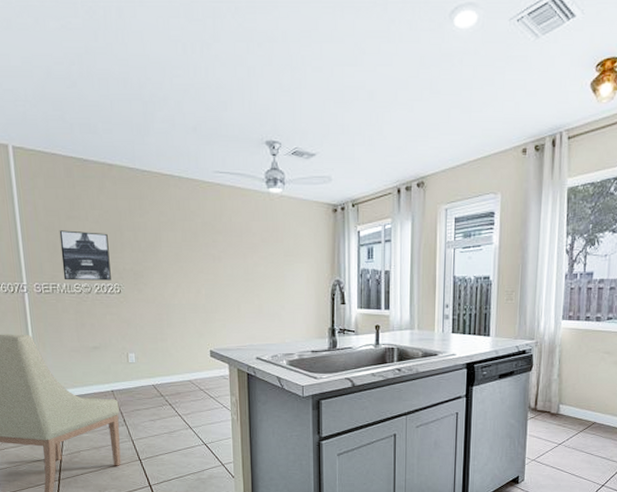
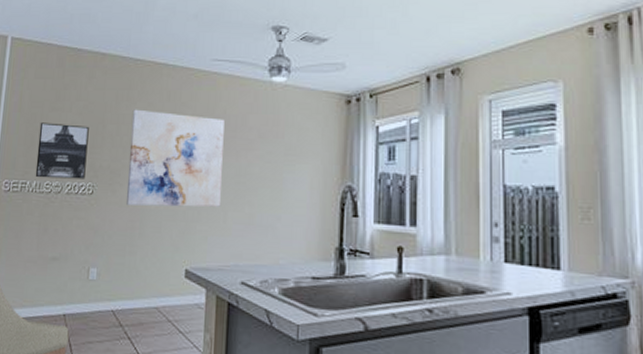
wall art: none [146,217,235,301] -> present [127,109,225,208]

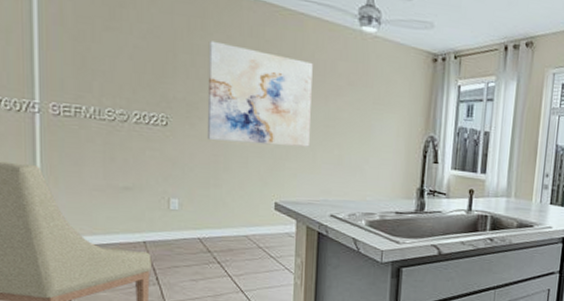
wall art: present [35,122,89,179] -> none [91,42,157,110]

